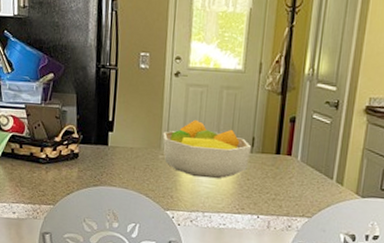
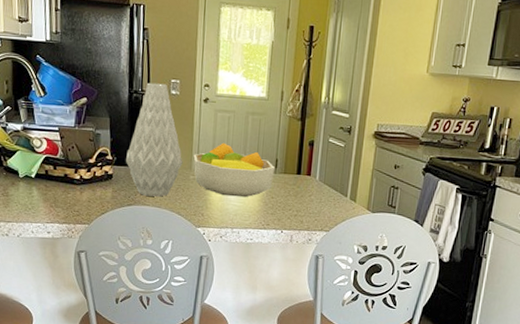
vase: none [92,56,152,177] -> present [126,82,183,197]

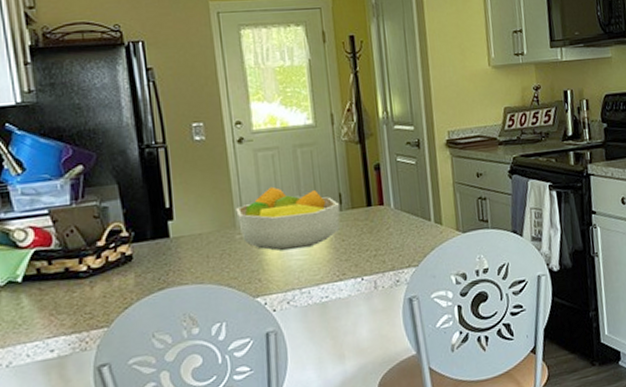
vase: present [126,82,183,197] -> none [147,130,224,273]

